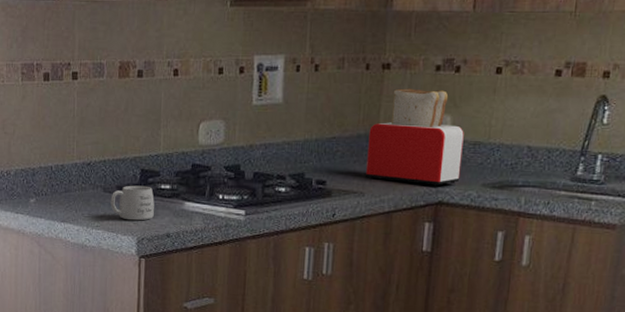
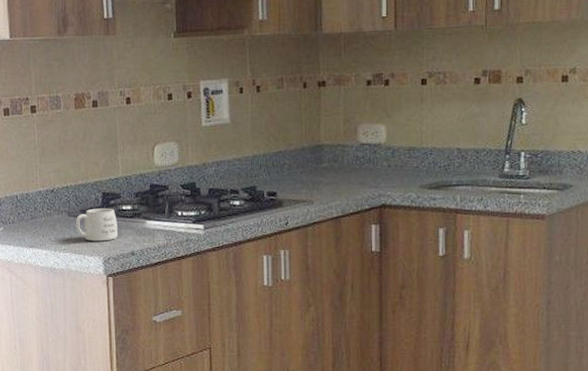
toaster: present [365,88,464,187] -> none [311,102,399,191]

